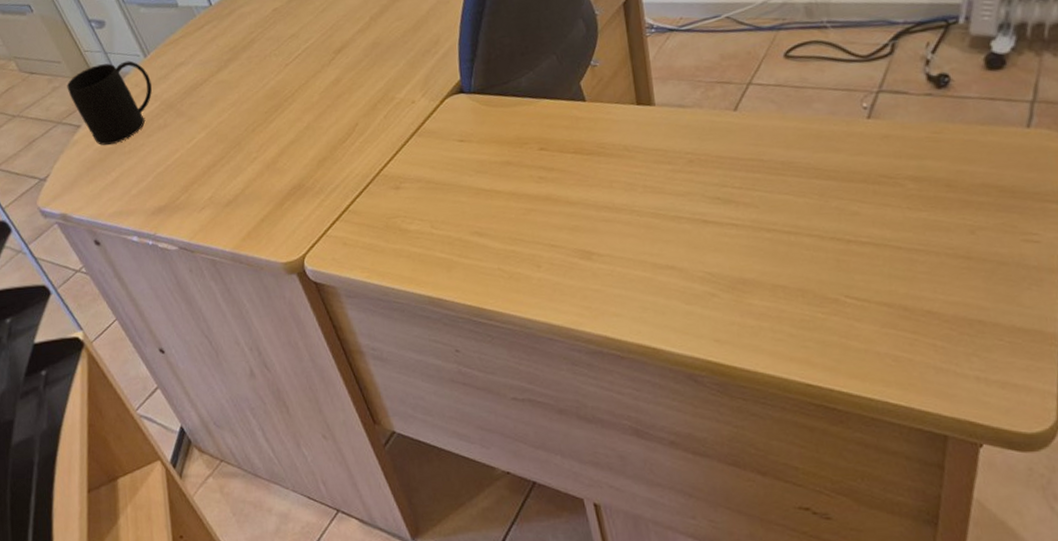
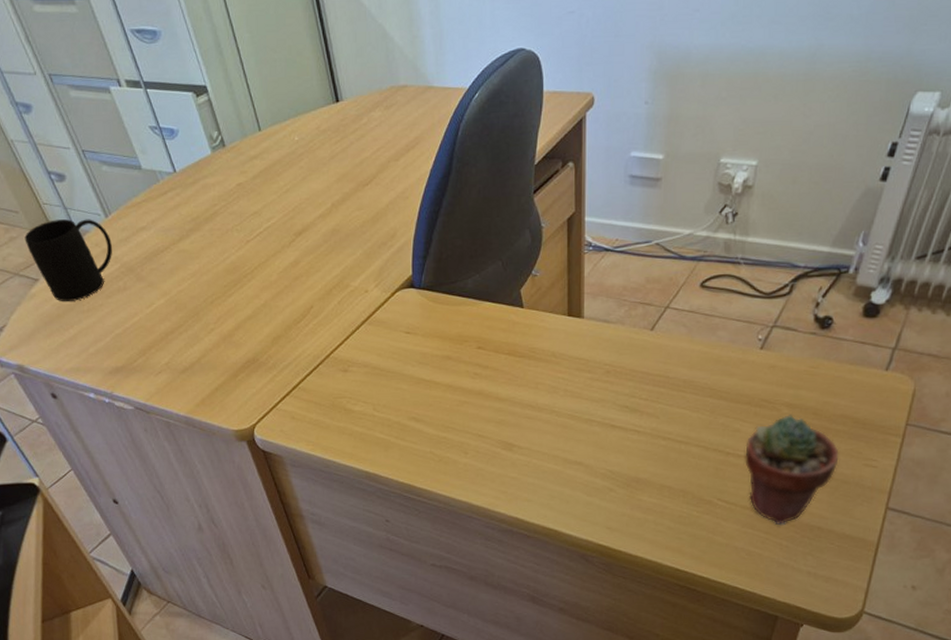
potted succulent: none [868,188,989,323] -> present [745,413,839,526]

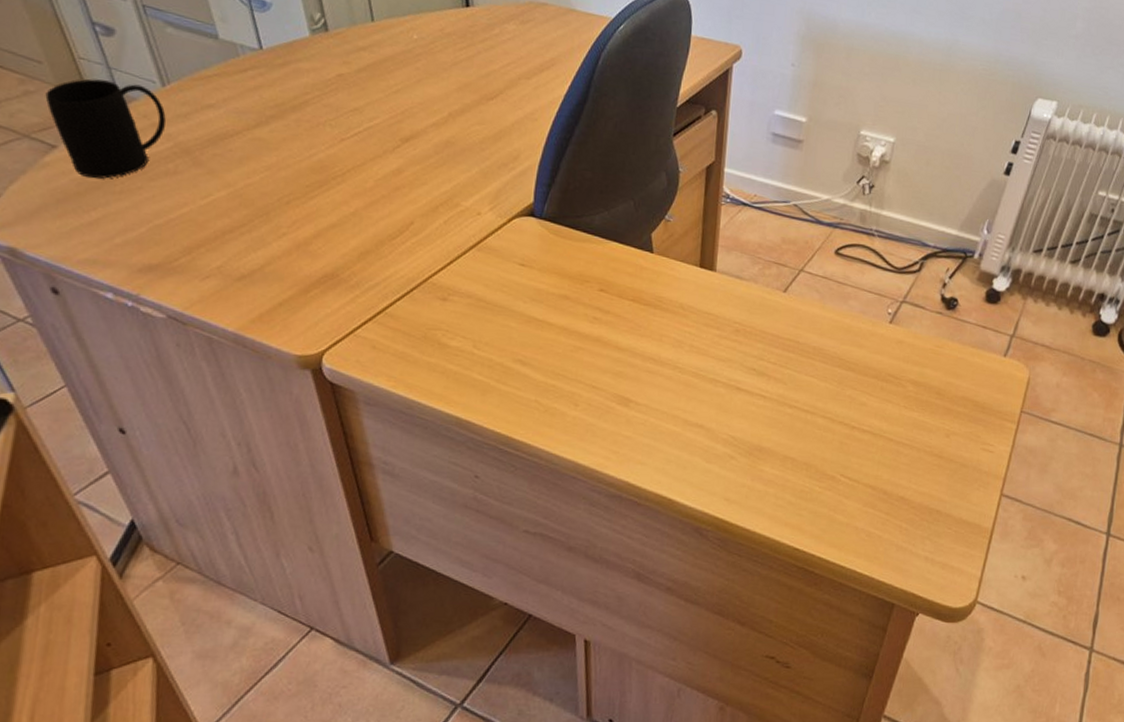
potted succulent: present [745,413,839,526] -> none [869,391,960,507]

